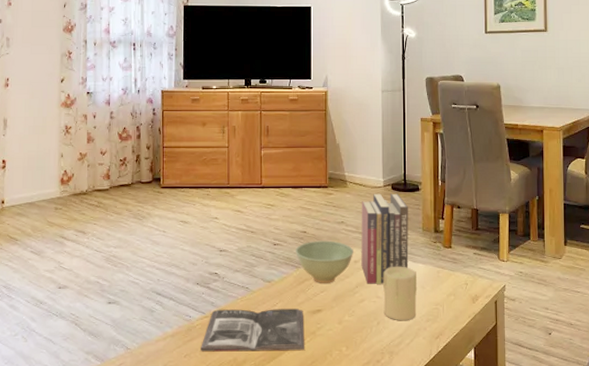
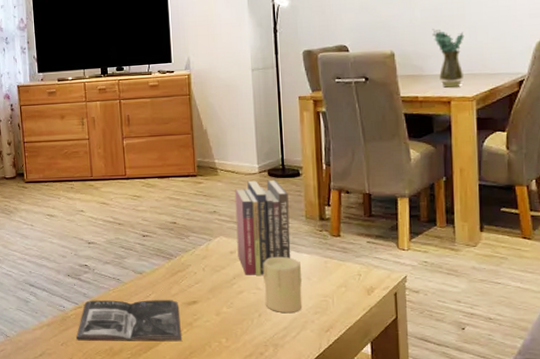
bowl: present [296,240,353,283] -> none [166,231,229,275]
vase: none [530,67,555,118] -> present [432,29,465,88]

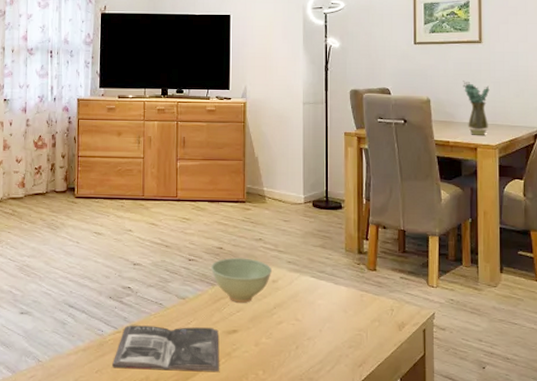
bowl: none [166,231,229,275] -> present [211,257,272,303]
books: present [234,179,291,275] -> none [280,210,330,306]
candle: present [262,256,303,314] -> none [302,287,339,347]

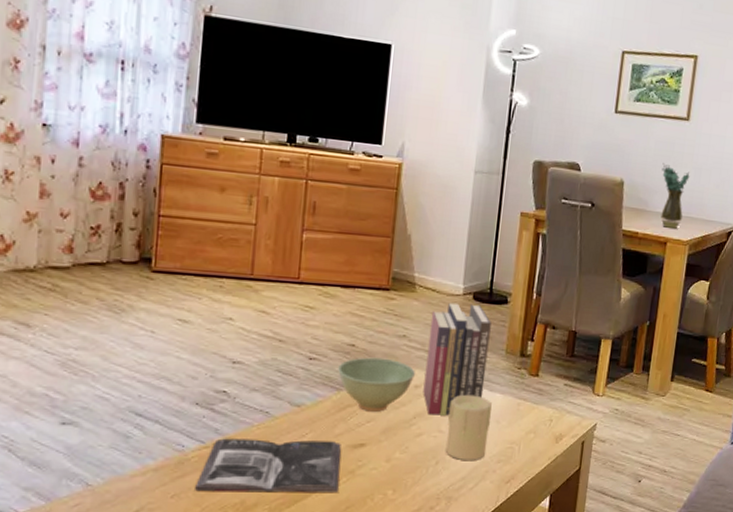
books: none [280,210,330,306] -> present [423,302,492,416]
candle: none [302,287,339,347] -> present [445,394,492,461]

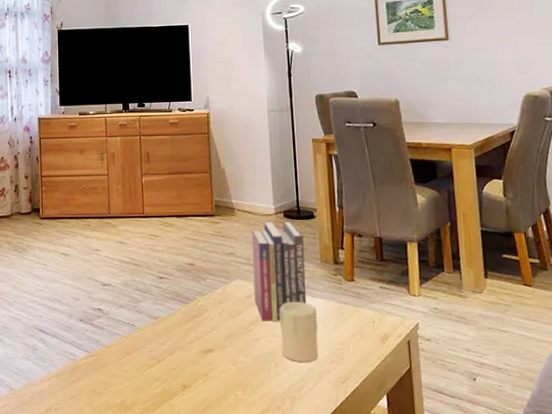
magazine: present [195,438,341,493] -> none [86,348,197,394]
bowl: present [338,357,415,412] -> none [183,273,245,320]
vase: present [660,163,690,229] -> none [431,79,462,135]

